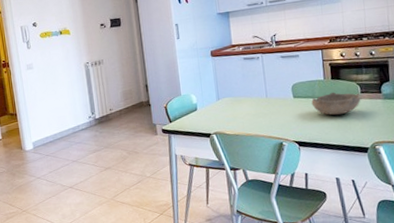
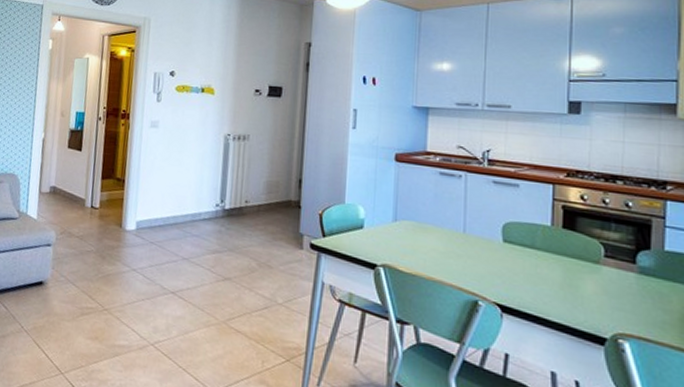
bowl: present [311,92,361,116] -> none [528,246,604,282]

